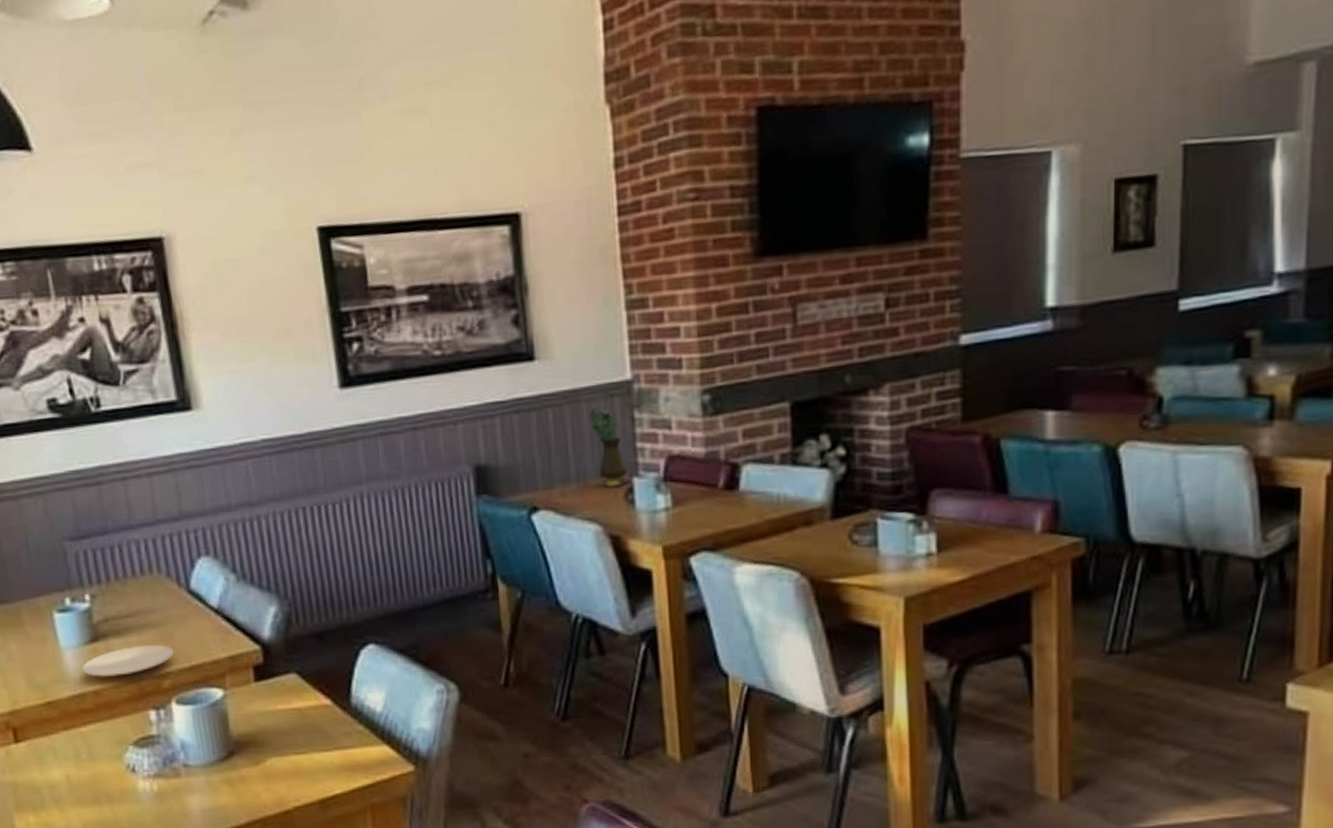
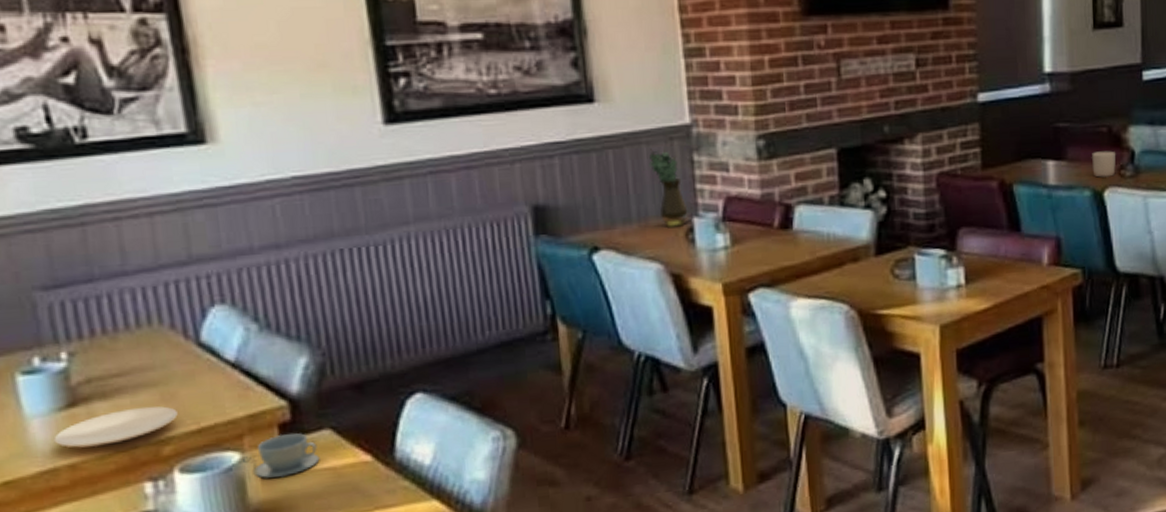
teacup: none [233,675,288,715] -> present [252,433,320,478]
mug: none [1103,398,1138,430] -> present [1091,151,1116,178]

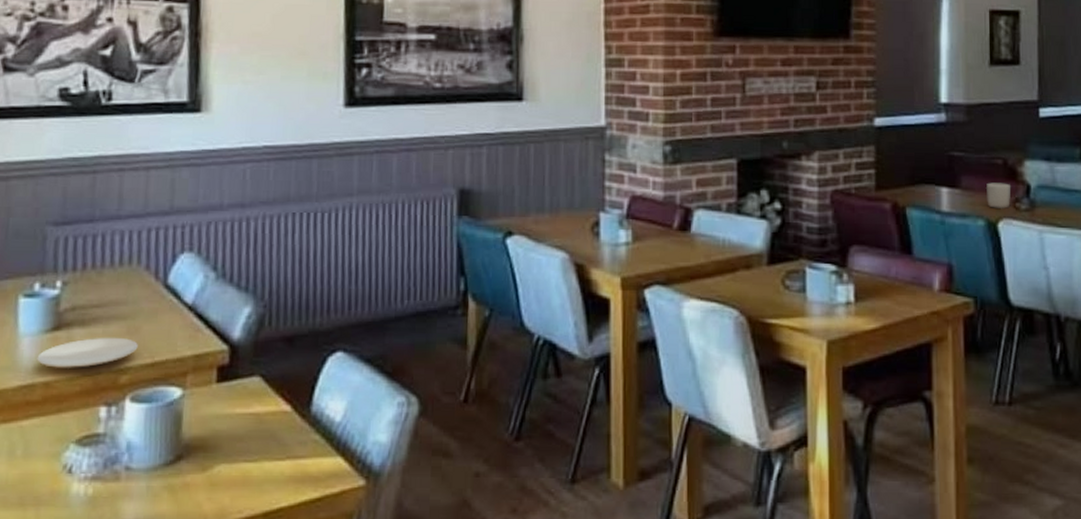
teacup: present [252,433,320,478] -> none [189,377,247,417]
vase: present [648,149,688,229] -> none [564,146,596,221]

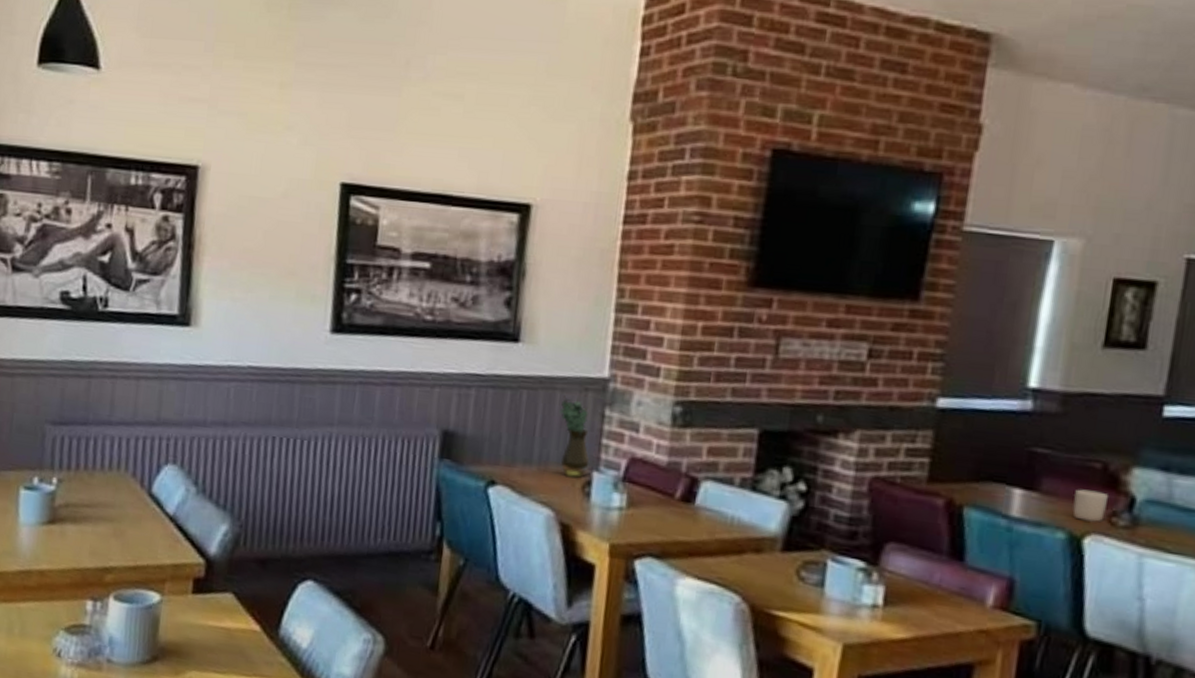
plate: present [37,337,138,368] -> none [34,535,123,563]
vase: none [564,146,596,221] -> present [559,396,589,479]

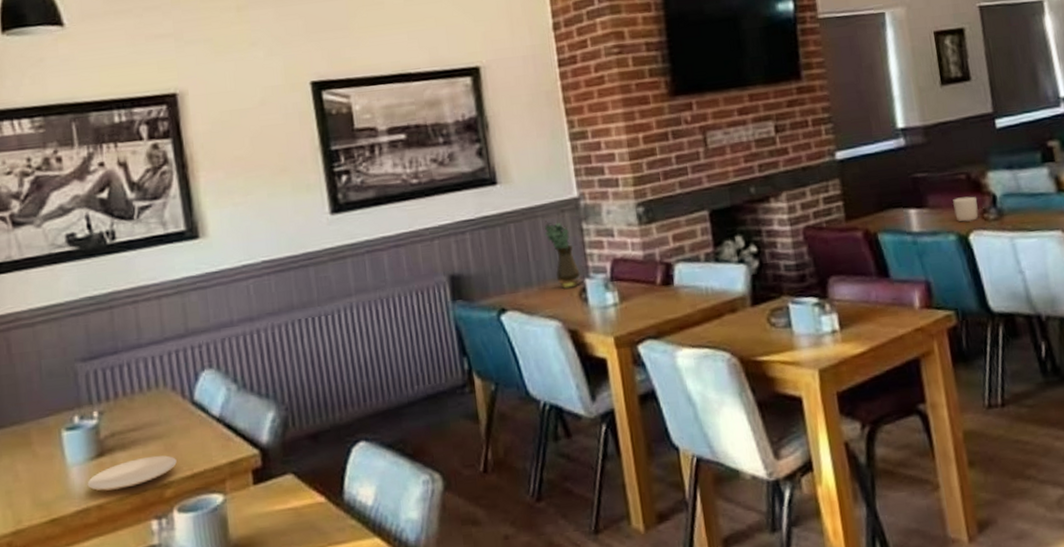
plate: none [34,535,123,563] -> present [87,455,177,491]

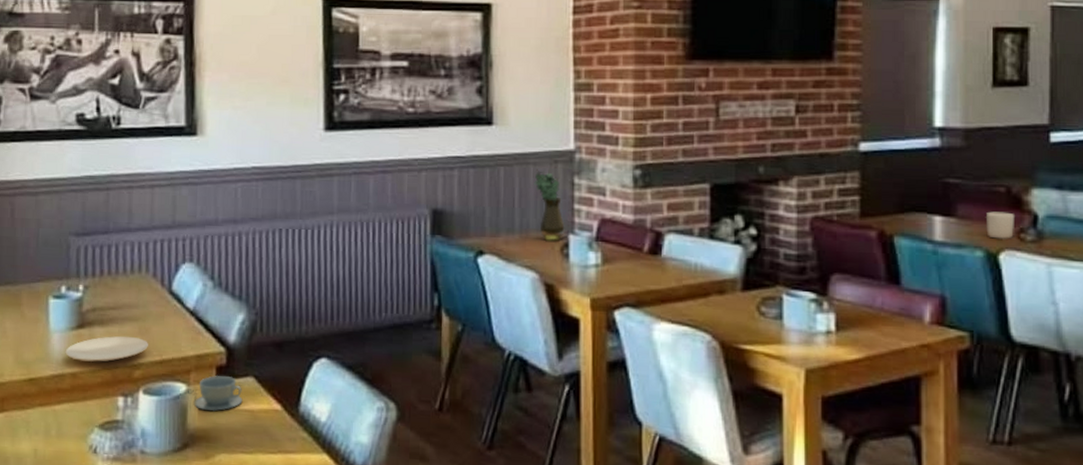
teacup: none [232,477,285,517] -> present [193,376,243,412]

